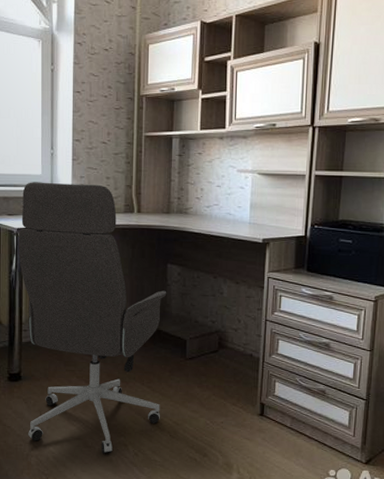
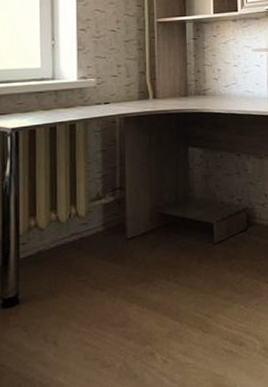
office chair: present [18,182,167,455] -> none [13,73,190,376]

